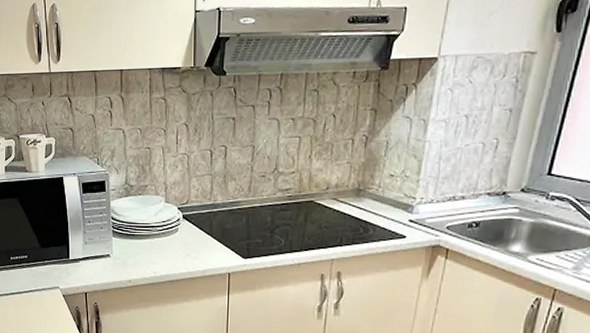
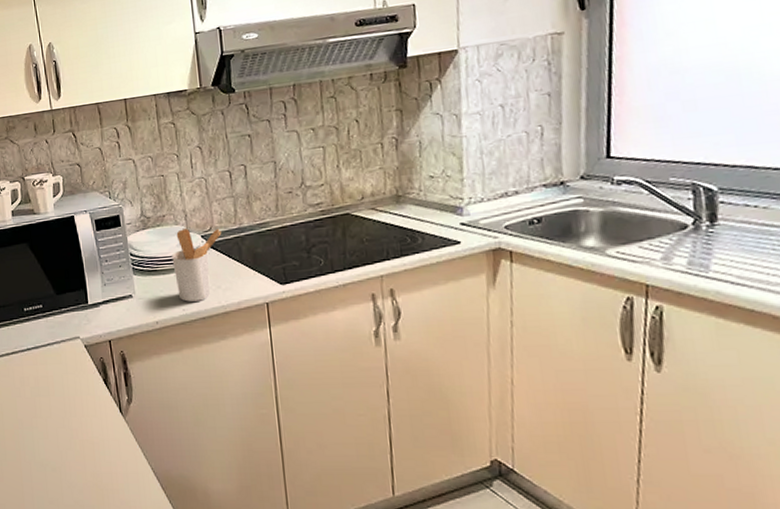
utensil holder: none [149,200,197,266] -> present [171,228,222,302]

